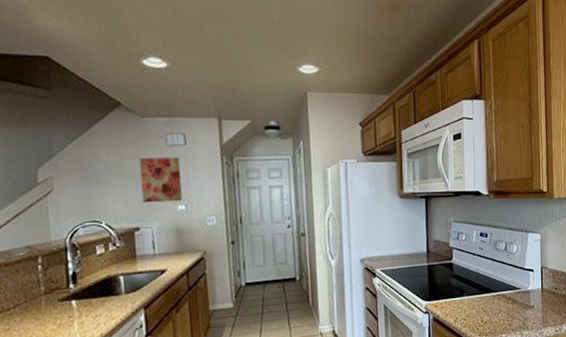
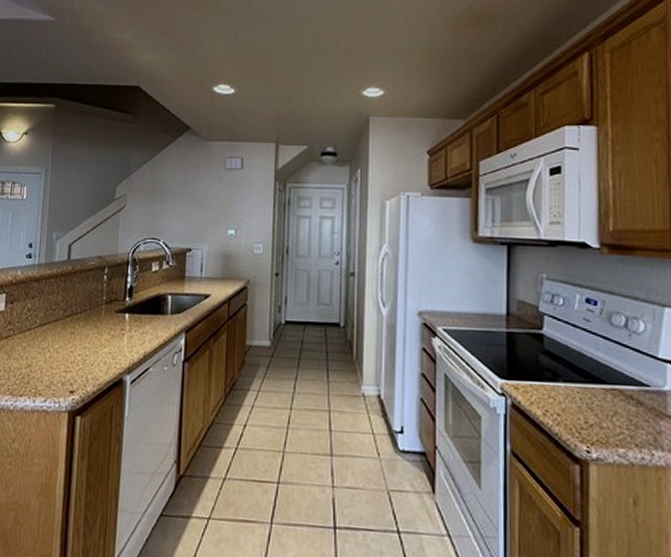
wall art: present [139,157,183,204] -> none [197,180,236,226]

